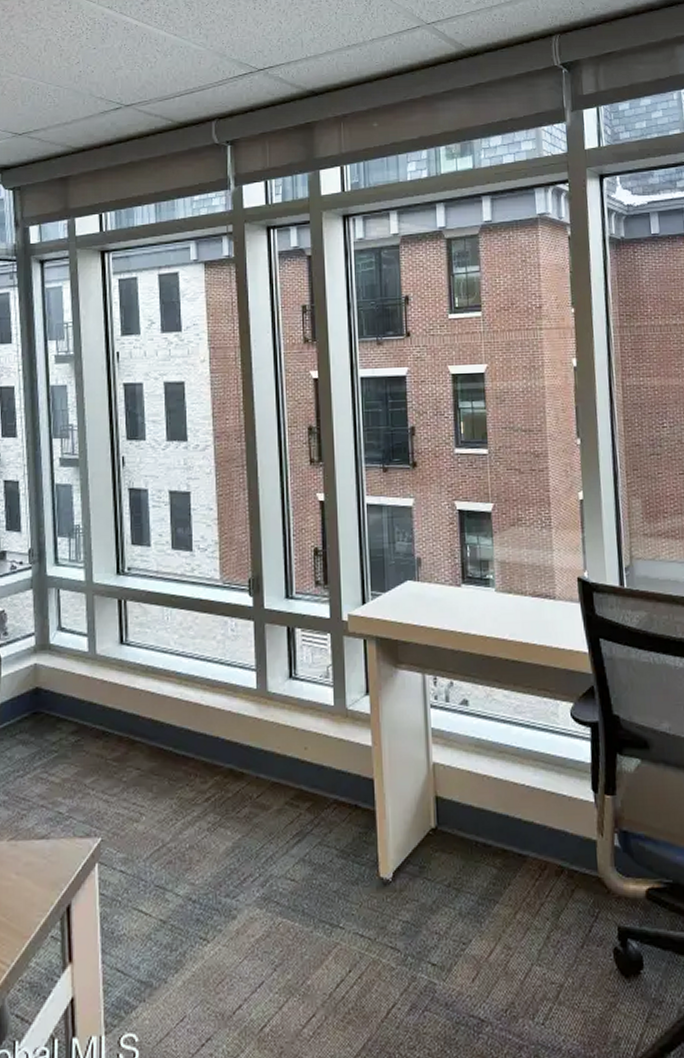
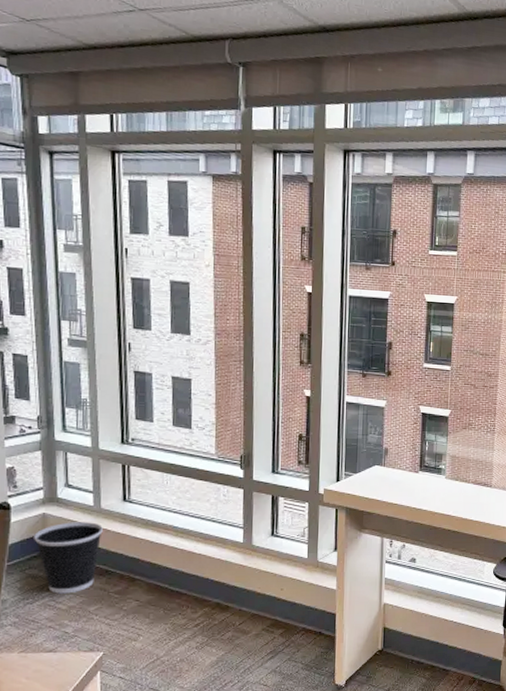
wastebasket: none [25,672,99,763] -> present [34,522,103,594]

